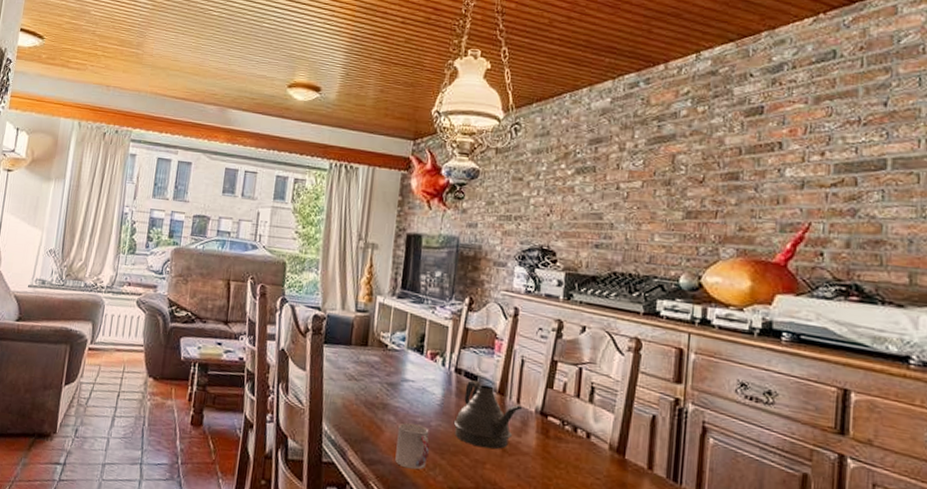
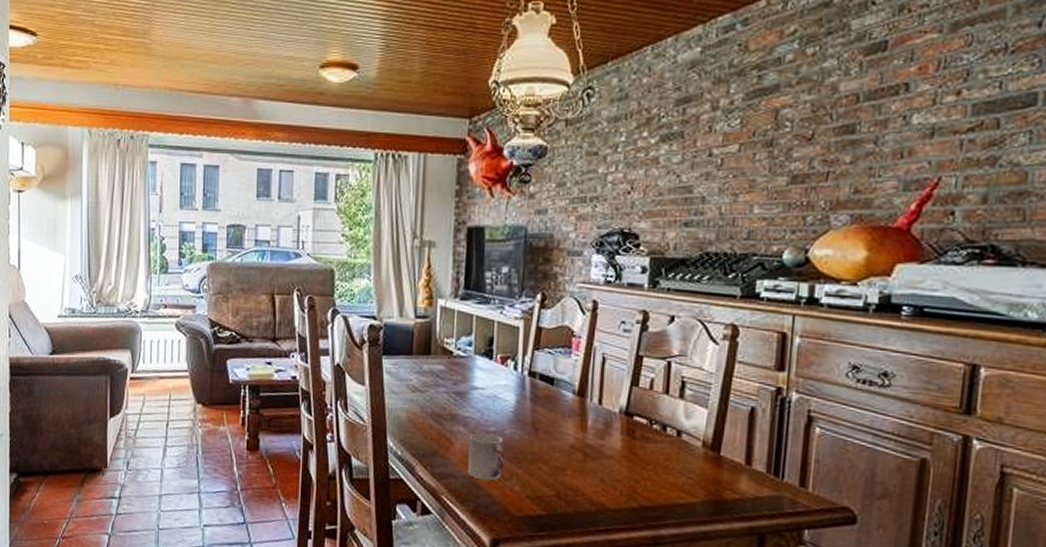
teapot: present [453,380,523,450] -> none [529,383,606,455]

